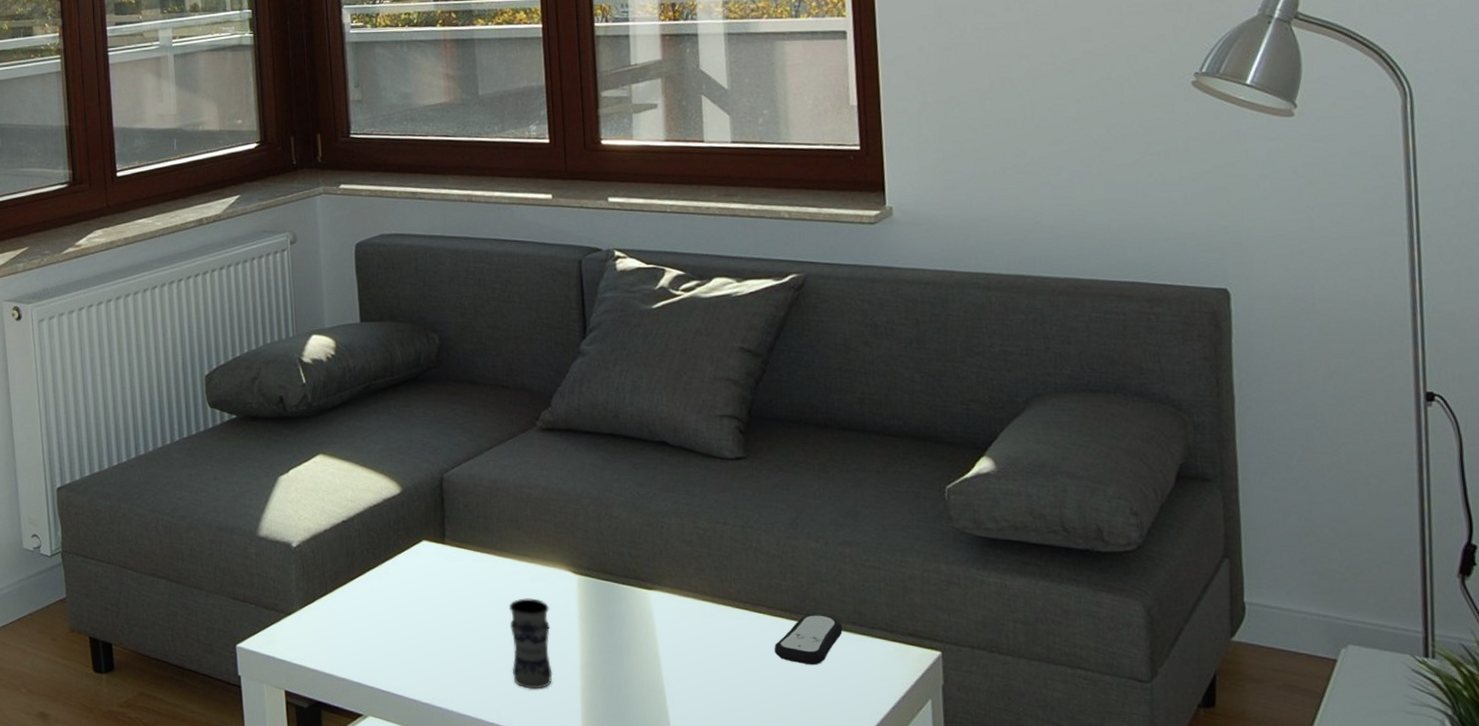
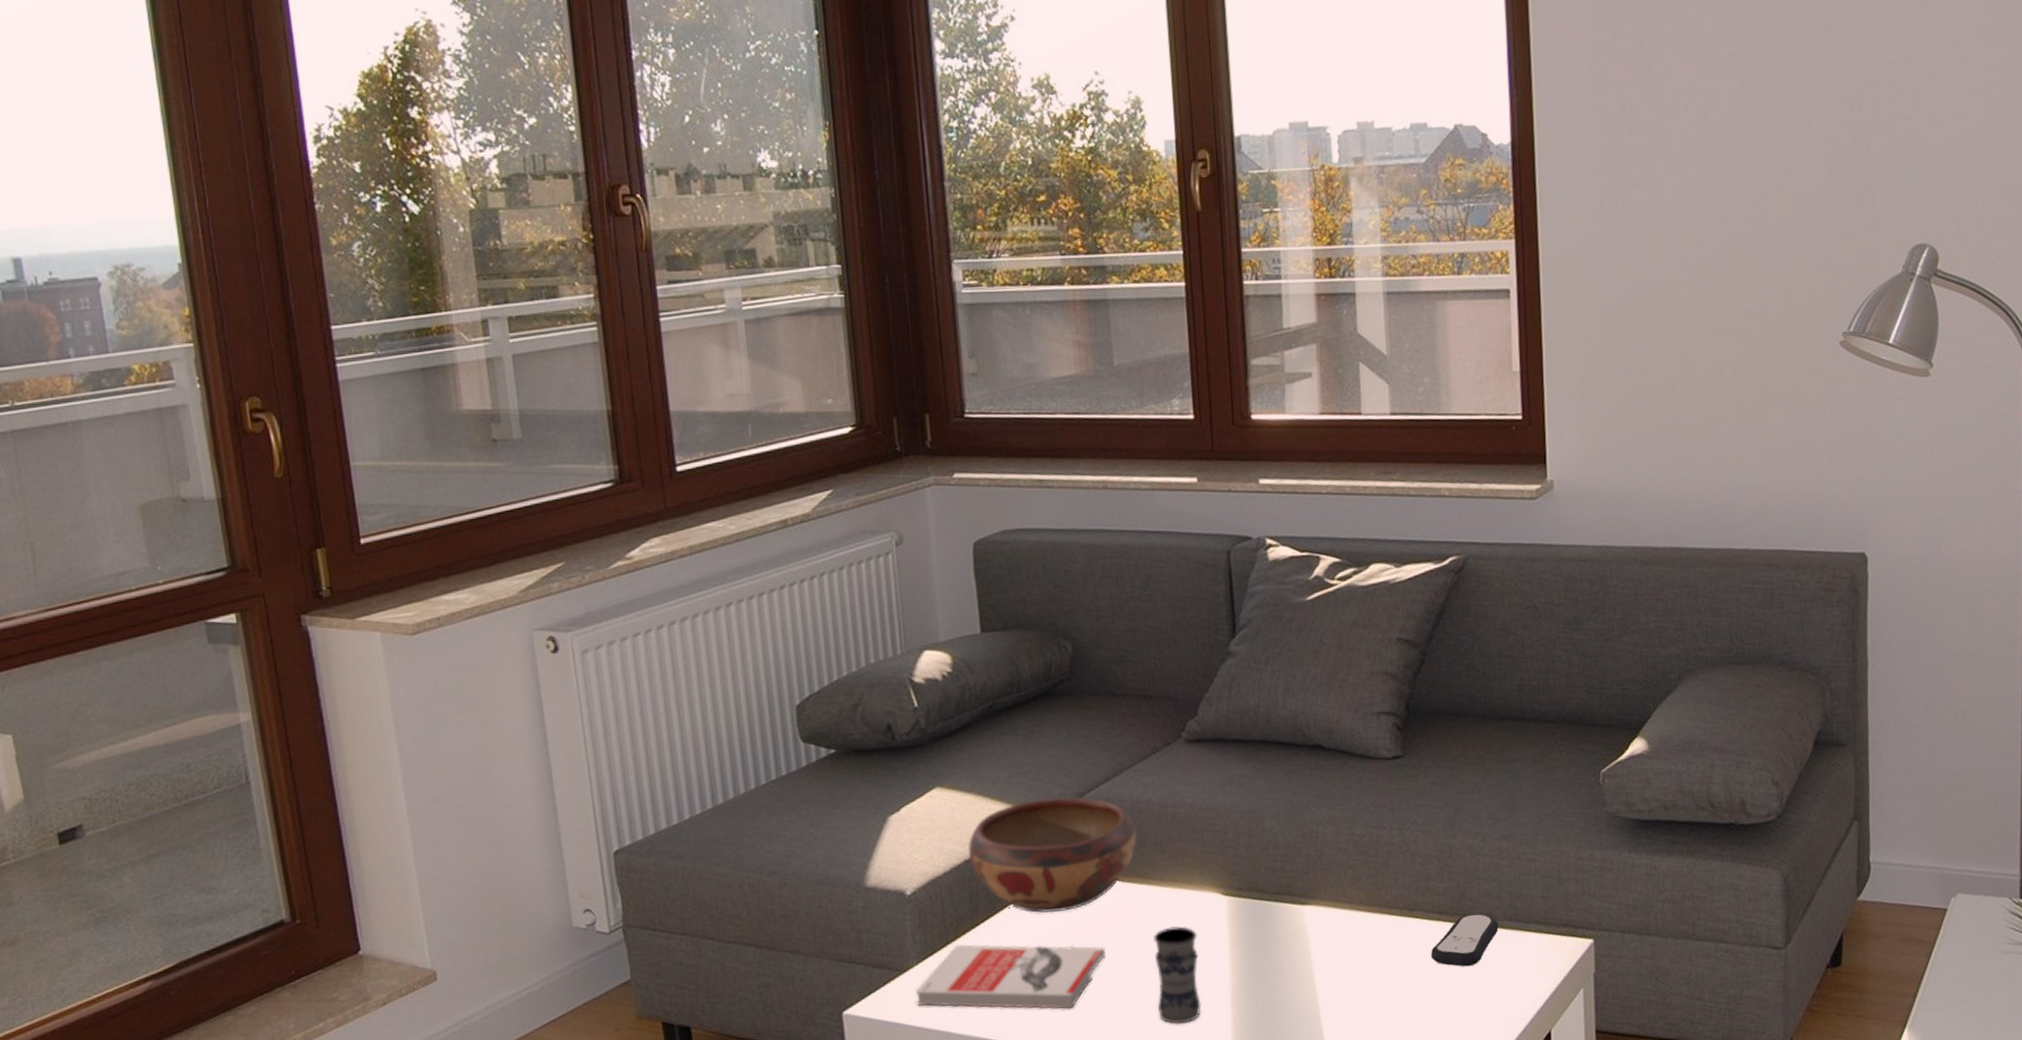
book: none [298,594,465,665] -> present [915,944,1105,1010]
decorative bowl: none [346,471,495,575] -> present [968,797,1137,913]

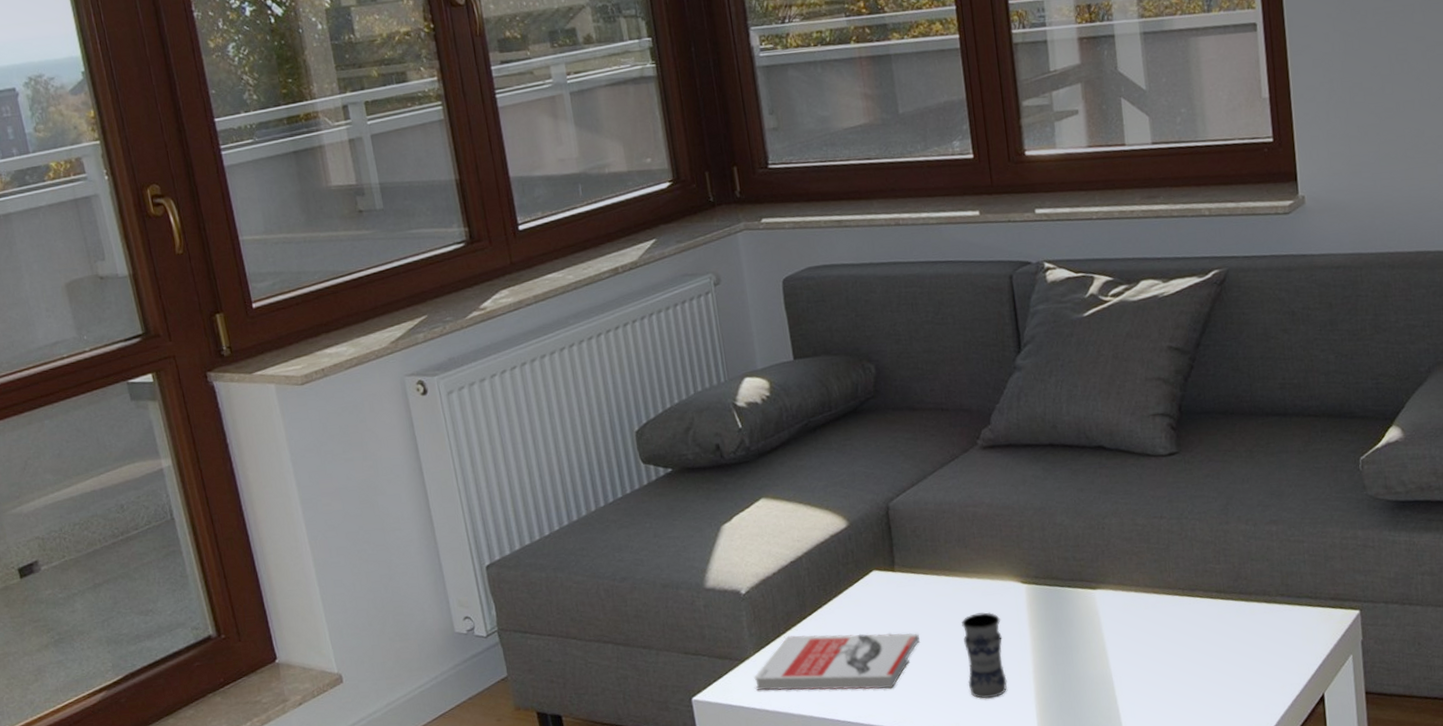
decorative bowl: present [968,797,1137,913] -> none [793,501,942,605]
remote control: present [1430,914,1499,967] -> none [1211,591,1273,639]

